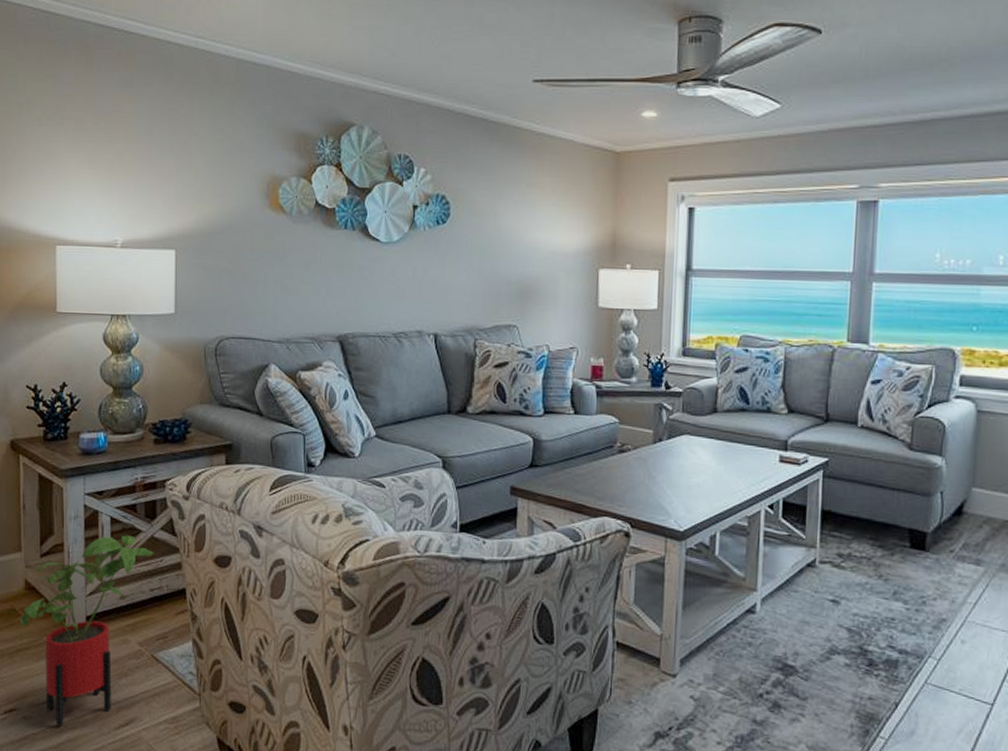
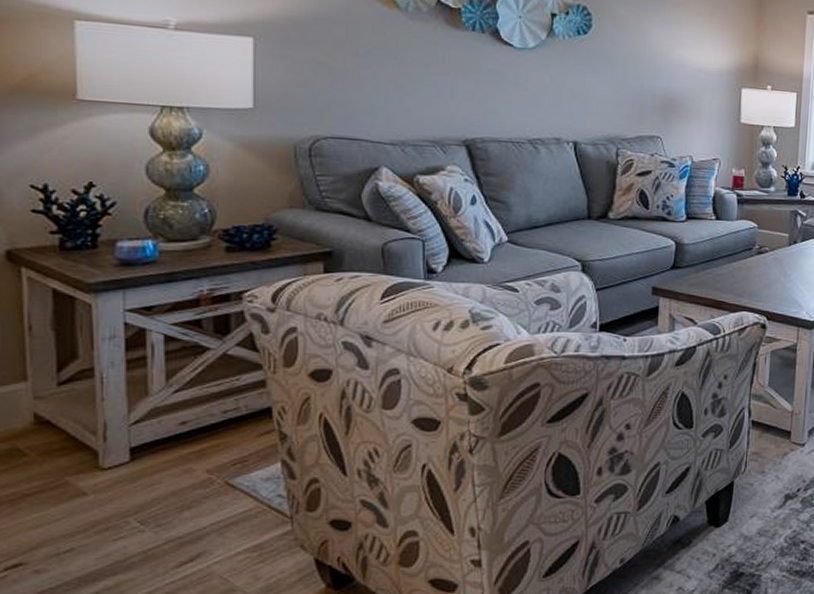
house plant: present [19,535,155,727] -> none [25,354,229,576]

